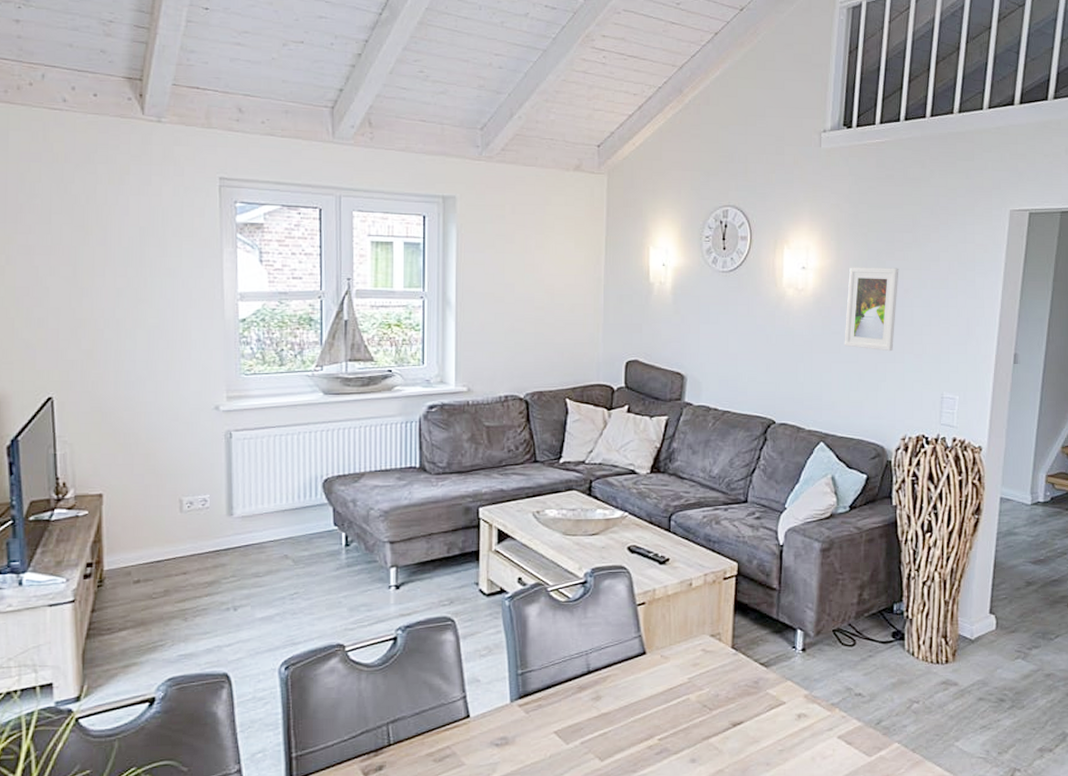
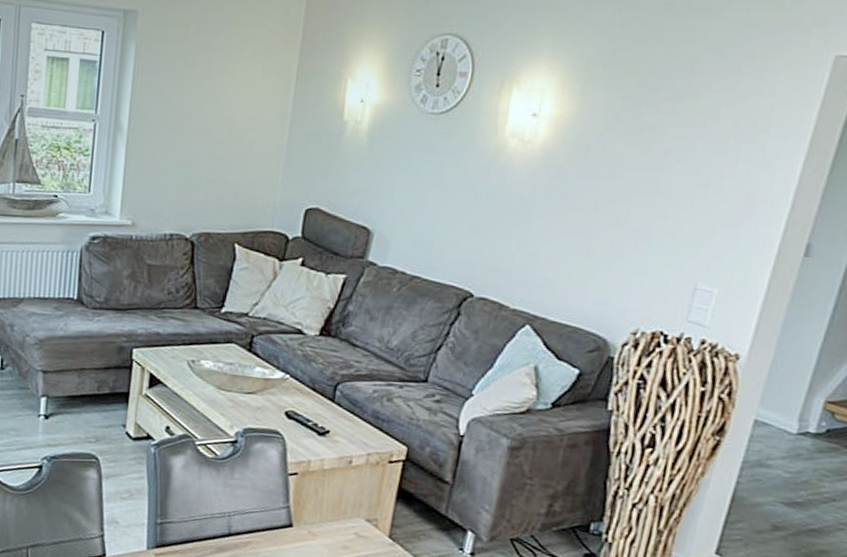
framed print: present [844,267,899,352] -> none [573,118,662,226]

